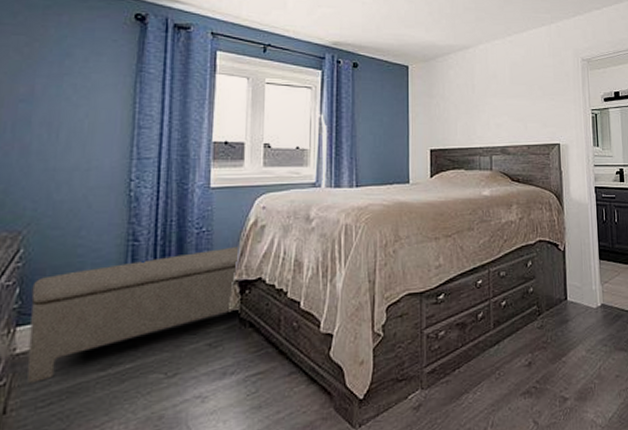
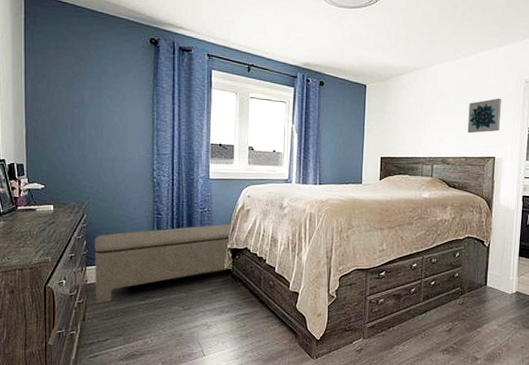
wall art: none [525,78,562,118] -> present [467,98,502,134]

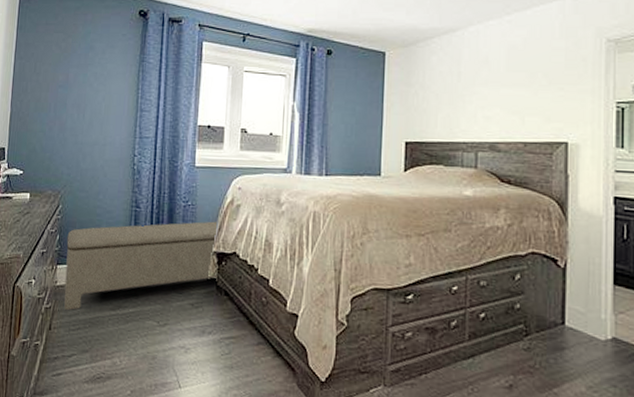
wall art: present [467,98,502,134] -> none [525,63,574,111]

